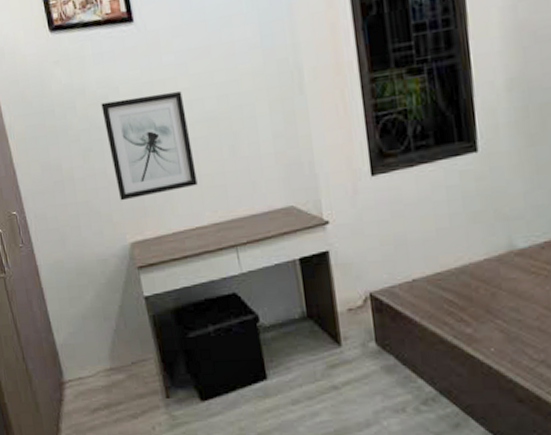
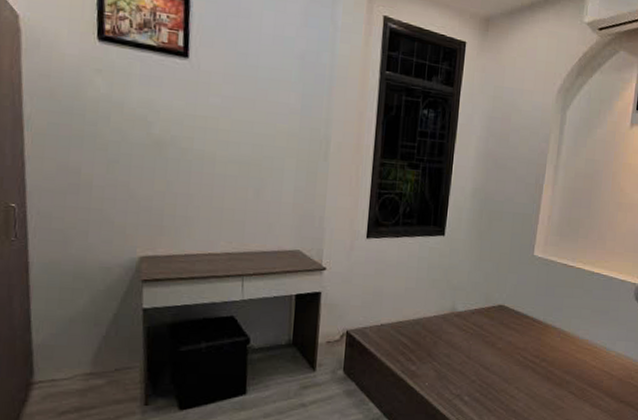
wall art: present [101,91,198,201] -> none [137,121,221,217]

